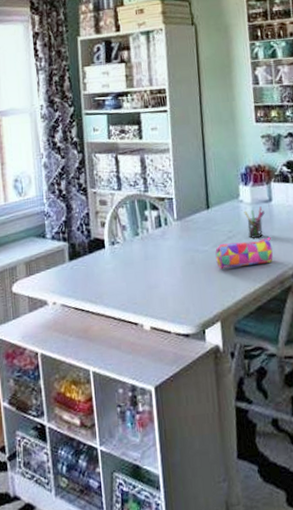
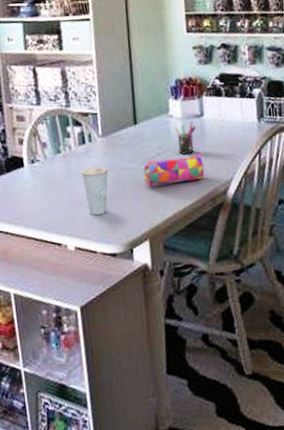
cup: none [156,248,184,297] -> present [80,165,109,216]

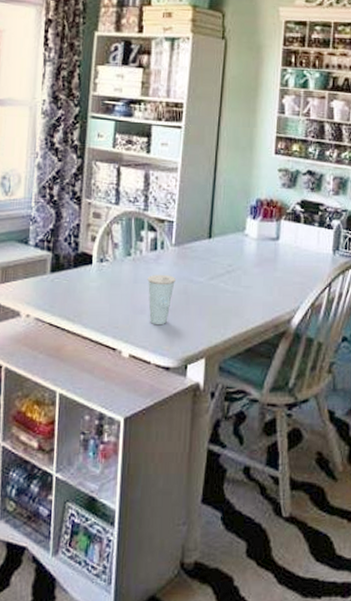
pencil case: present [143,152,205,187] -> none [210,276,272,304]
pen holder: present [173,121,196,155] -> none [247,244,270,276]

